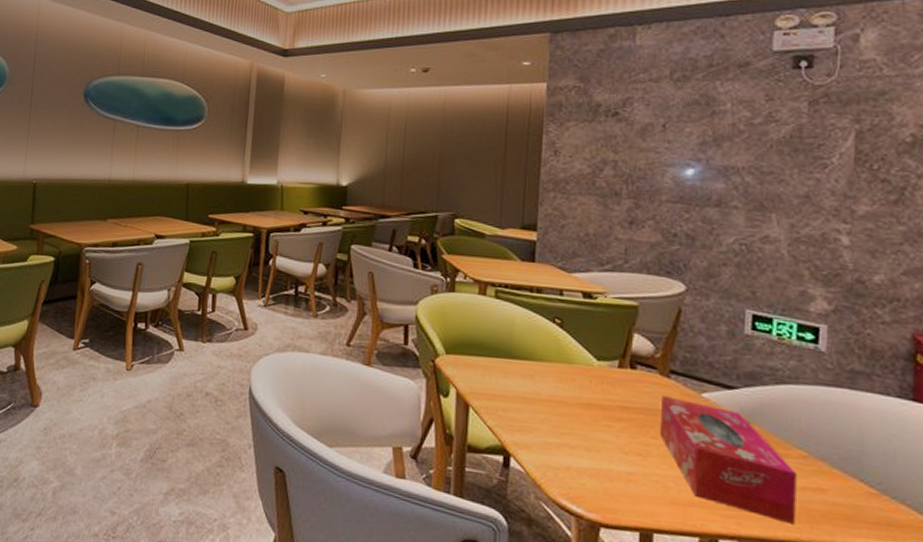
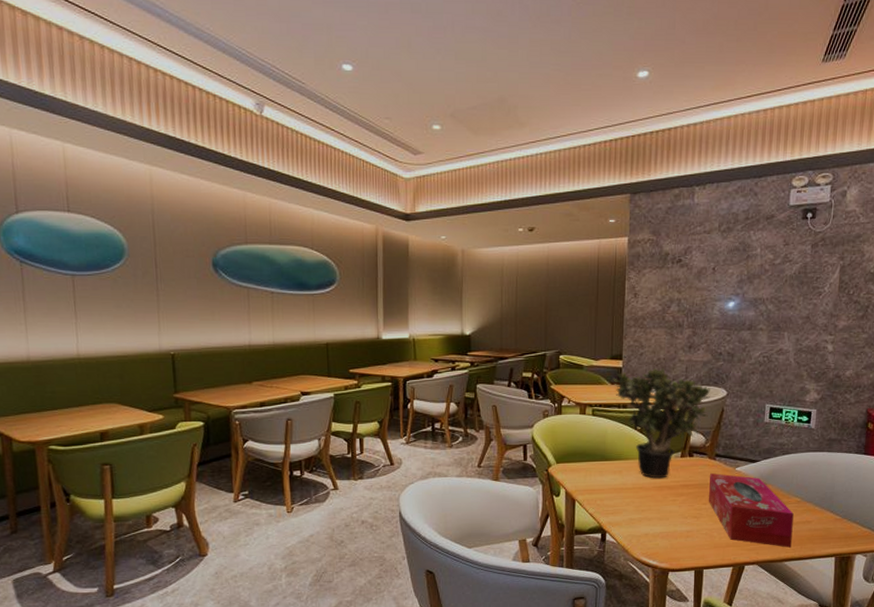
potted plant: none [523,246,661,394] -> present [613,368,710,479]

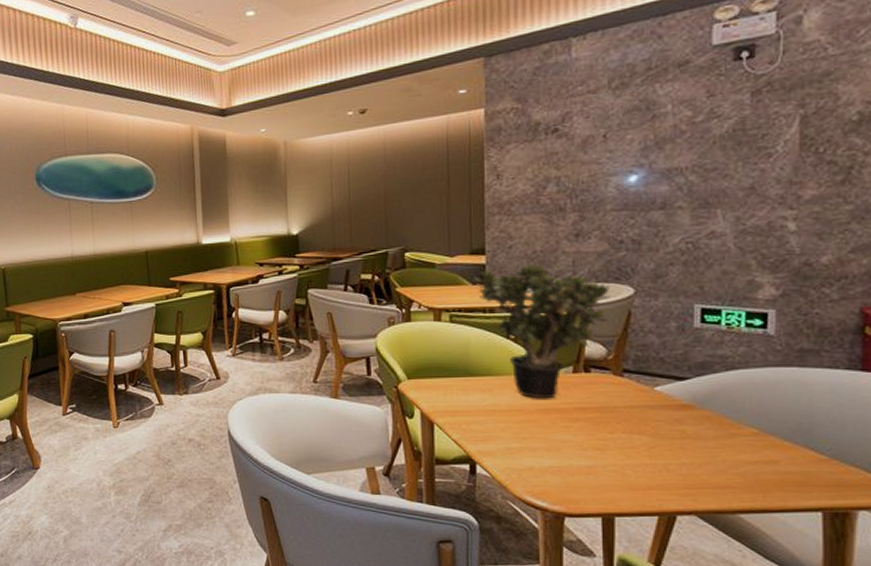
tissue box: present [708,473,794,548] -> none [615,394,749,495]

